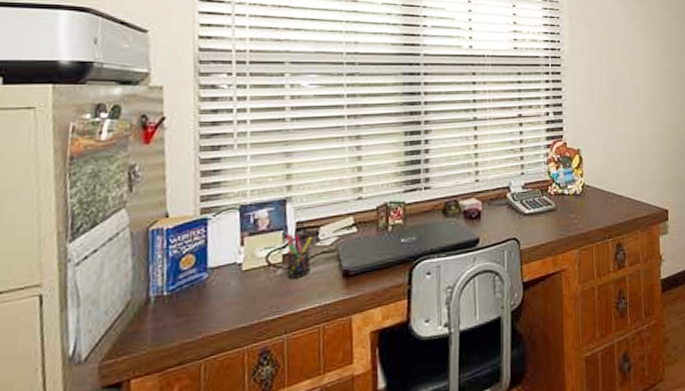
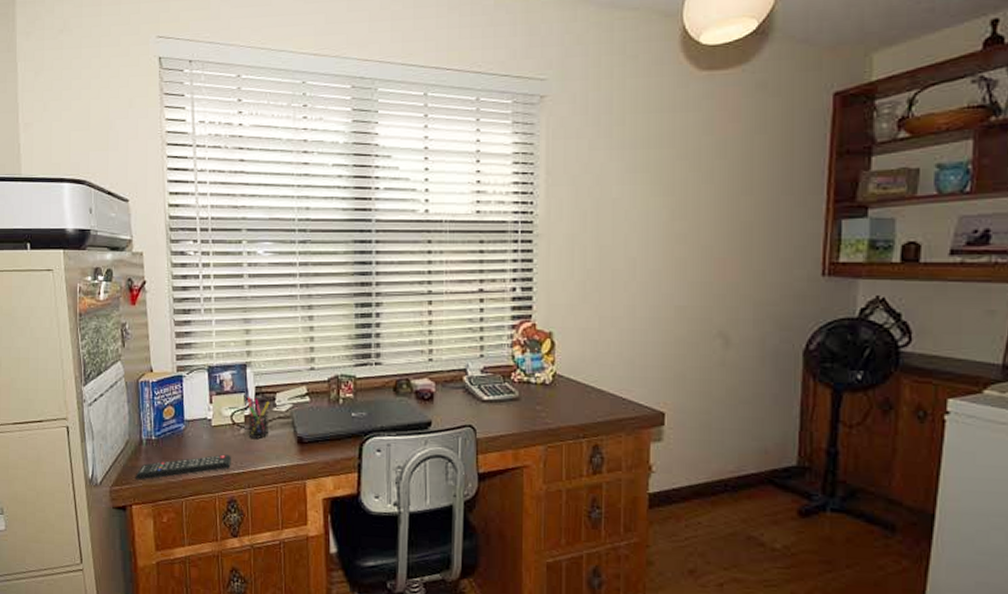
remote control: none [136,300,265,347] -> present [135,454,231,480]

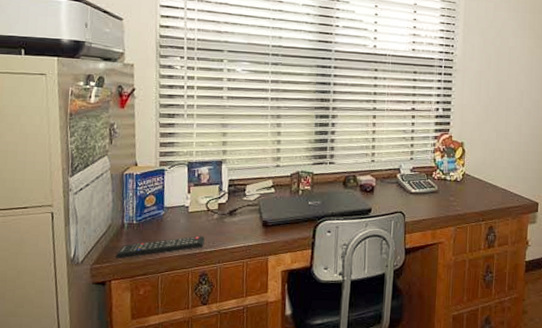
pen holder: present [246,396,270,439] -> none [221,187,241,222]

